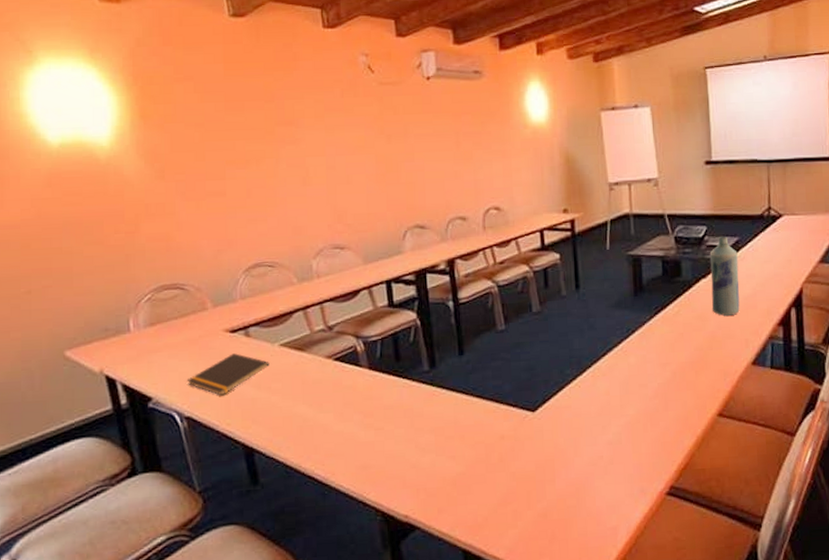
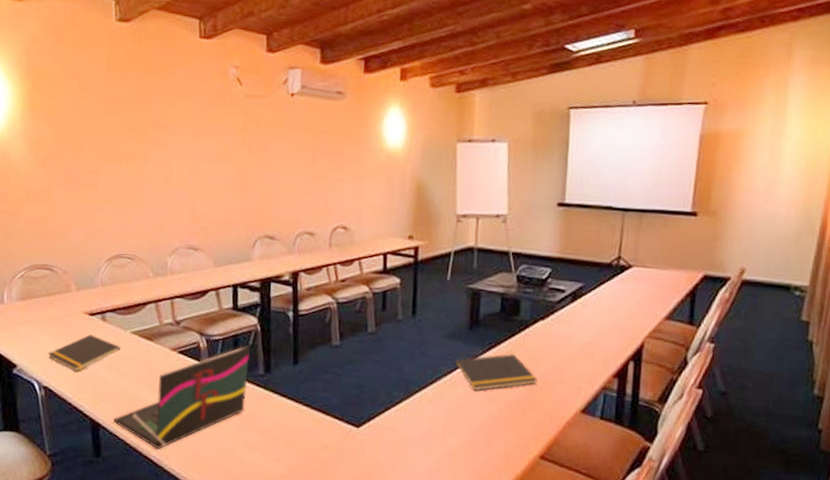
laptop: none [269,342,413,467] -> present [113,345,251,450]
notepad: none [623,315,707,358] -> present [454,353,538,391]
bottle: present [709,236,740,316] -> none [546,280,580,361]

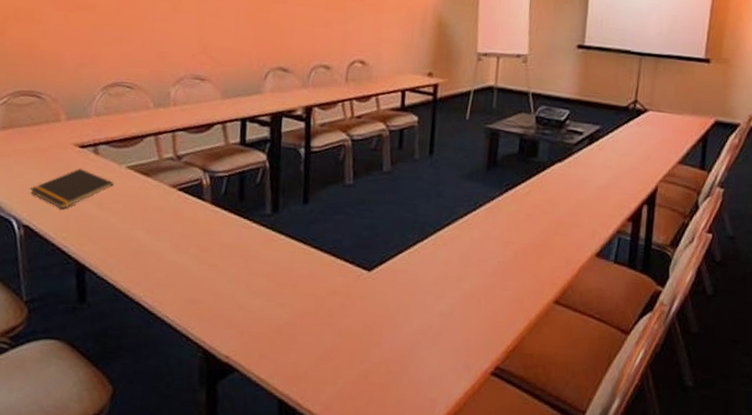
laptop: present [113,345,251,450] -> none [102,183,258,295]
notepad: present [454,353,538,391] -> none [470,195,555,234]

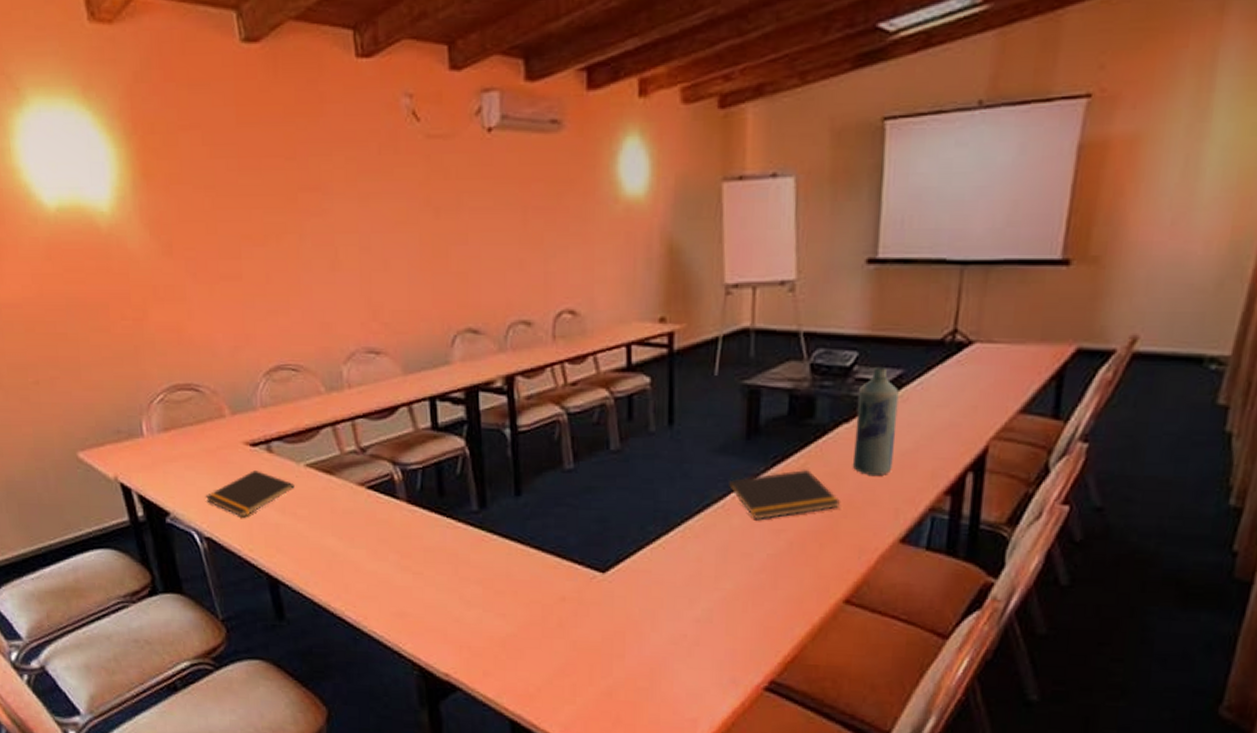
notepad: none [470,195,555,234] -> present [727,468,841,520]
bottle: none [563,122,597,204] -> present [852,366,899,475]

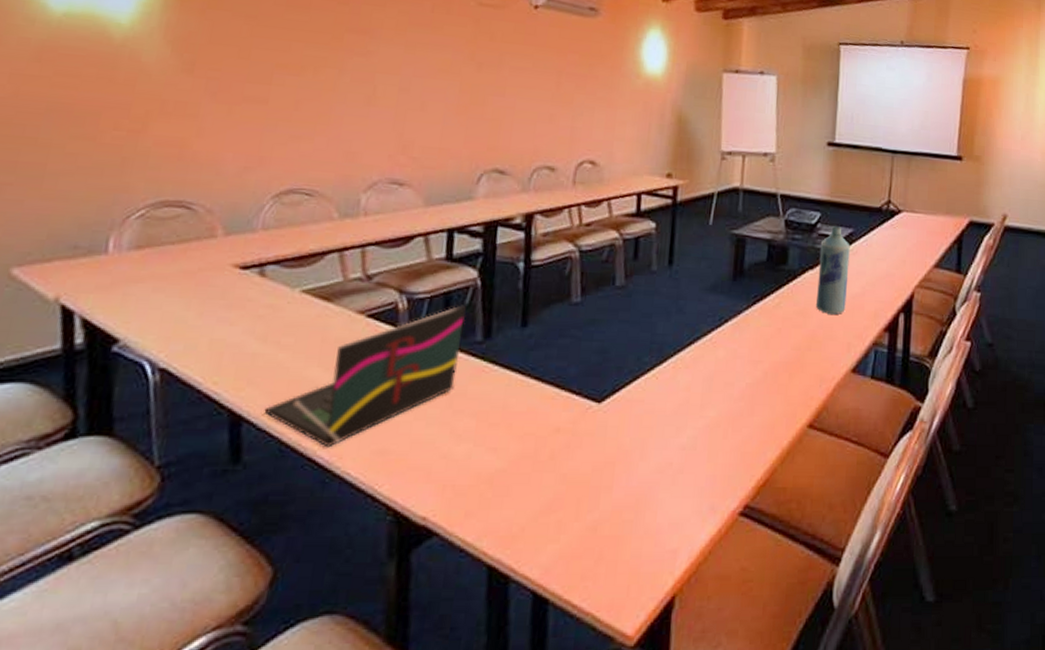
notepad: present [205,470,295,518] -> none [170,295,284,346]
laptop: none [295,475,459,609] -> present [264,305,466,448]
notepad: present [727,468,841,520] -> none [714,307,807,352]

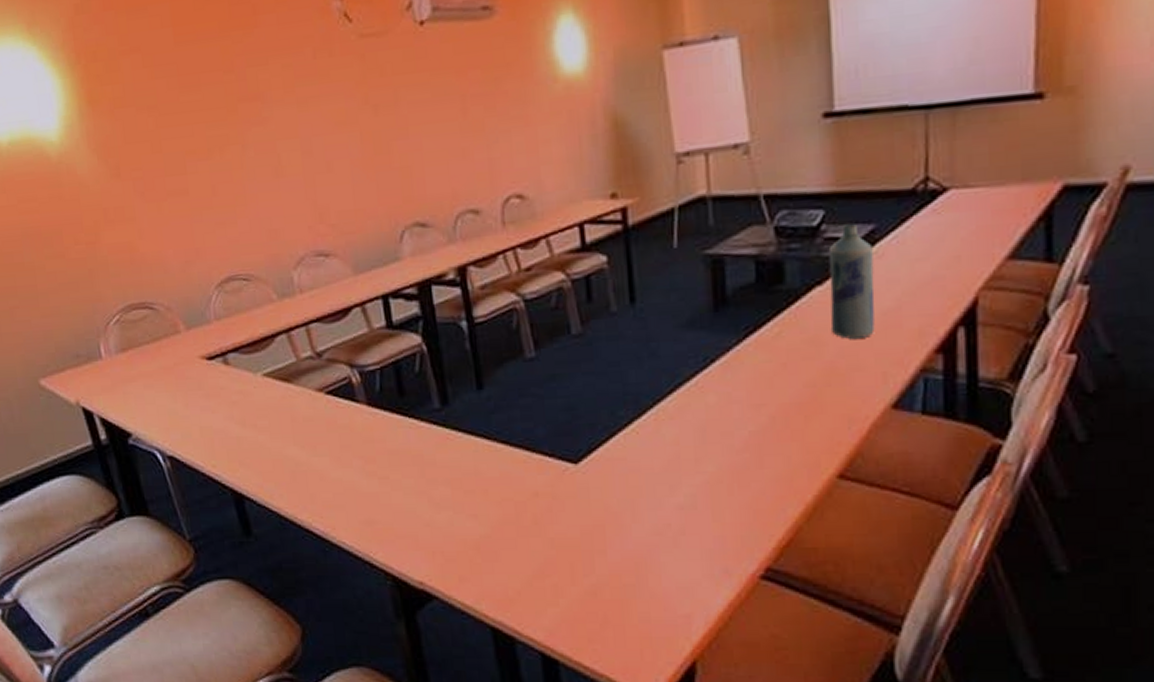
laptop: present [264,305,466,448] -> none [259,373,423,520]

